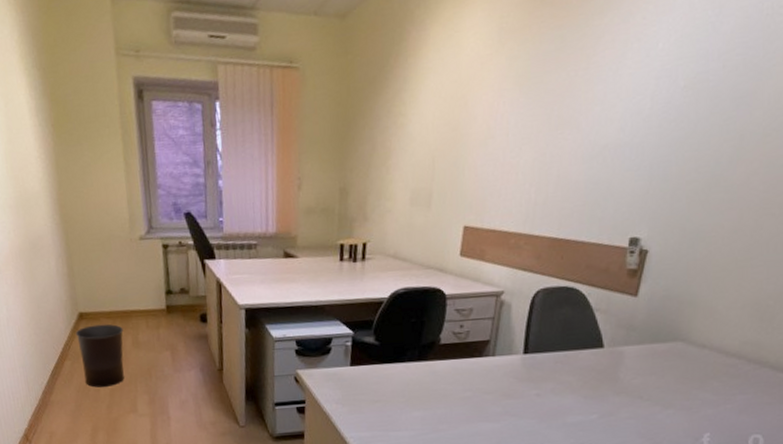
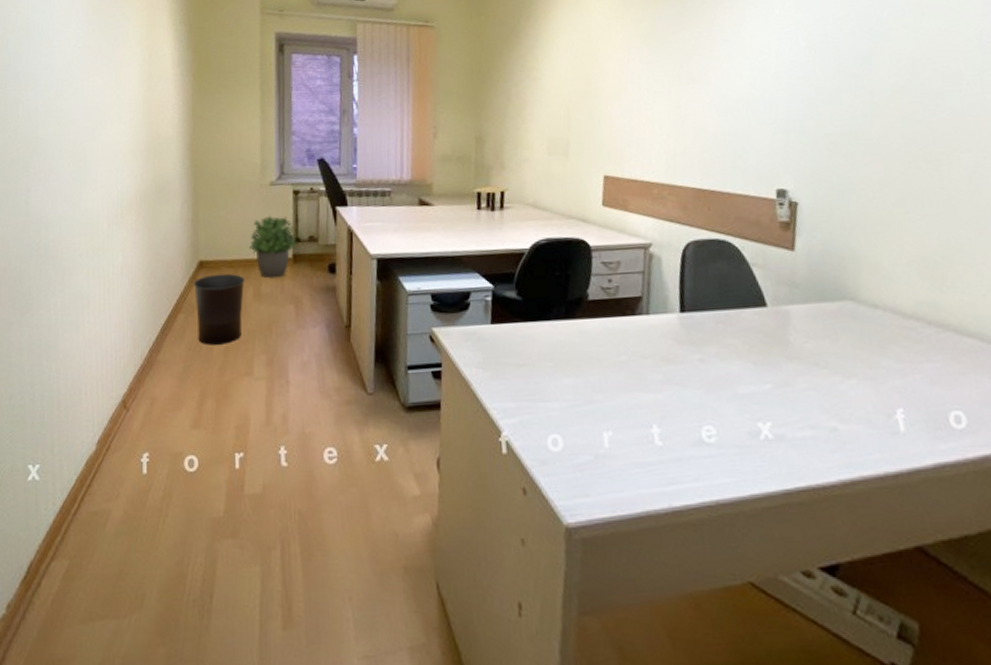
potted plant: none [125,269,169,328] -> present [249,215,297,278]

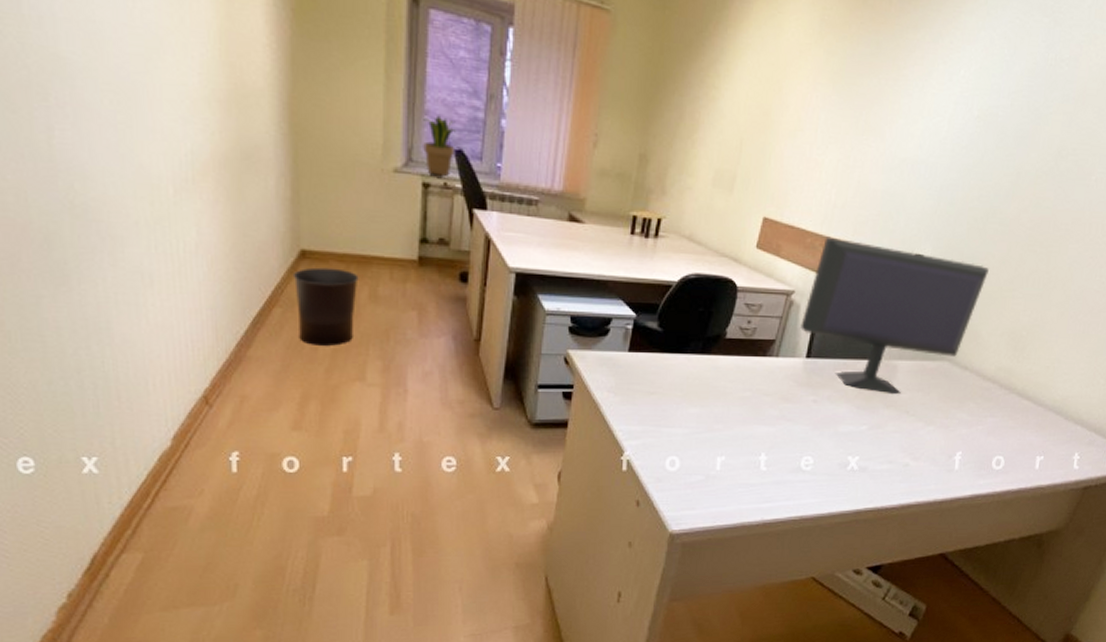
potted plant: present [249,215,297,278] -> none [365,208,423,280]
potted plant: none [291,133,318,183] -> present [423,115,456,176]
computer monitor: none [666,184,870,344] -> present [800,236,989,393]

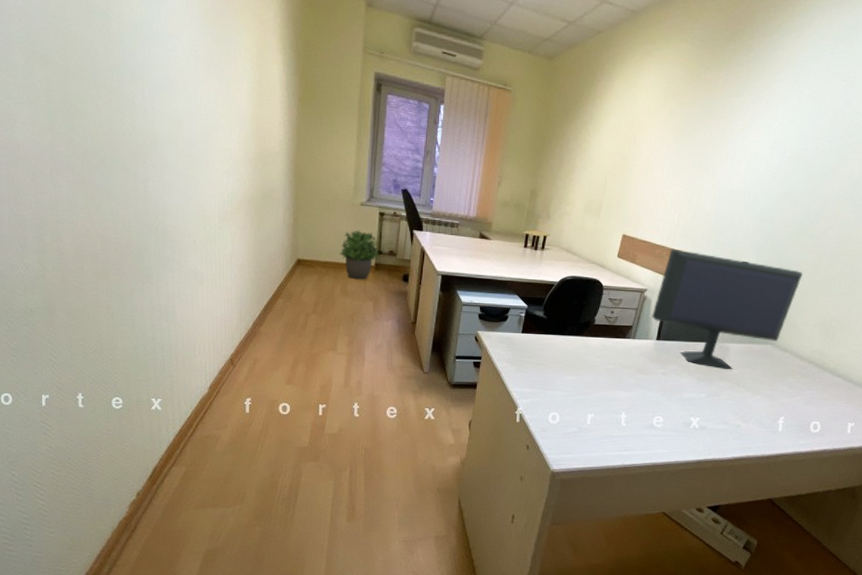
waste bin: present [292,267,359,346] -> none [291,271,335,326]
potted plant: none [365,208,423,280] -> present [340,230,379,280]
potted plant: present [423,115,456,176] -> none [381,166,403,208]

